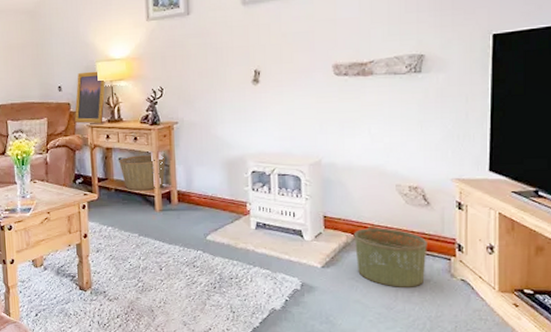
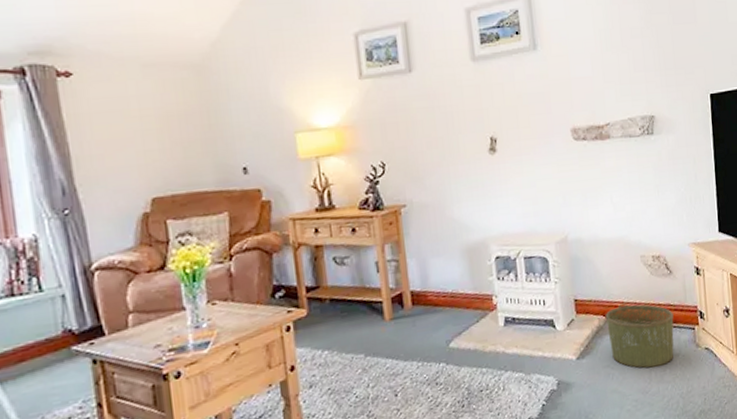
picture frame: present [74,71,106,124] -> none [268,145,310,217]
basket: present [119,155,166,191] -> none [333,249,394,298]

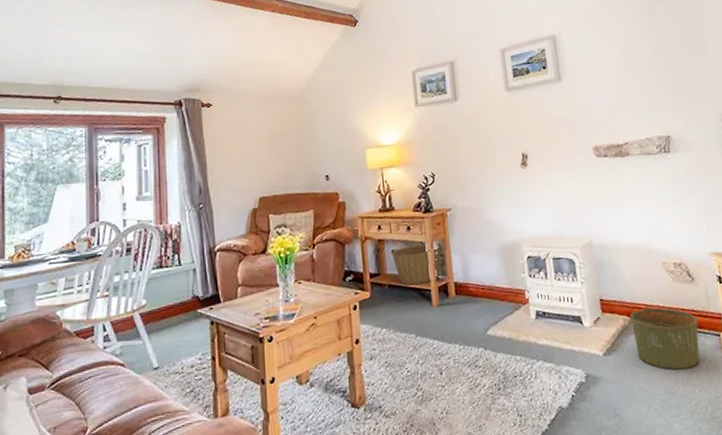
basket: none [333,249,394,298] -> present [392,245,441,285]

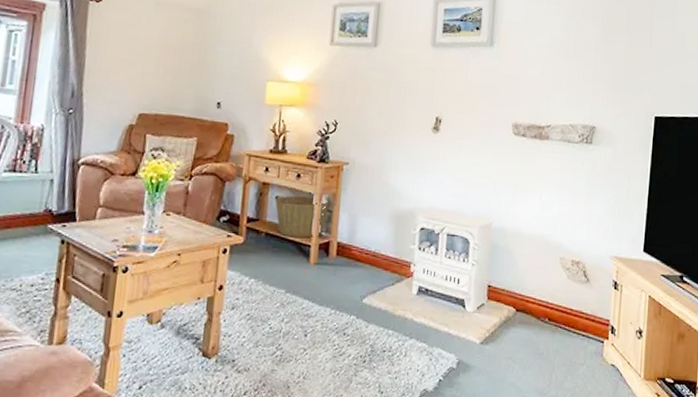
basket: present [629,305,700,370] -> none [515,300,584,371]

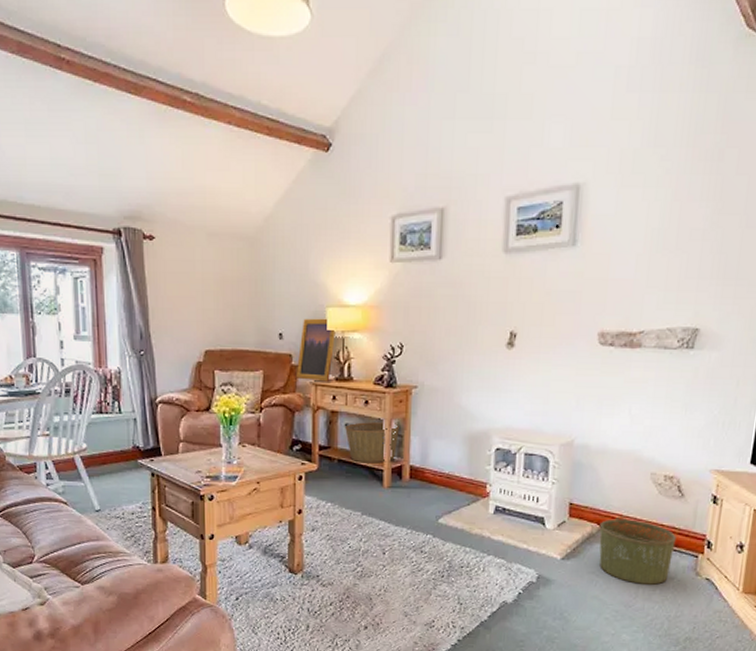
picture frame: none [229,90,275,153] -> present [295,318,337,382]
basket: none [515,300,584,371] -> present [599,516,676,585]

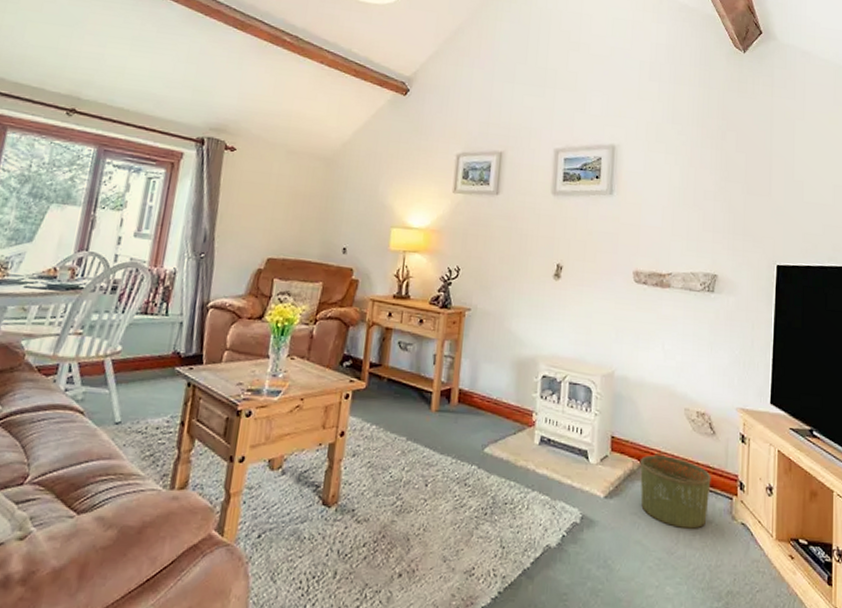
picture frame: present [295,318,337,382] -> none [354,236,399,299]
basket: present [345,422,399,464] -> none [397,341,451,385]

